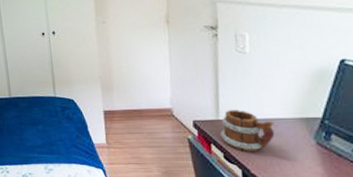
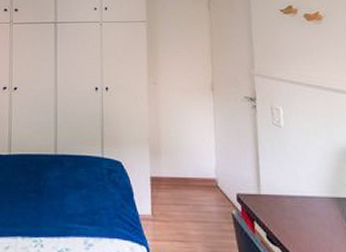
mug: present [220,110,275,152] -> none [262,184,312,232]

